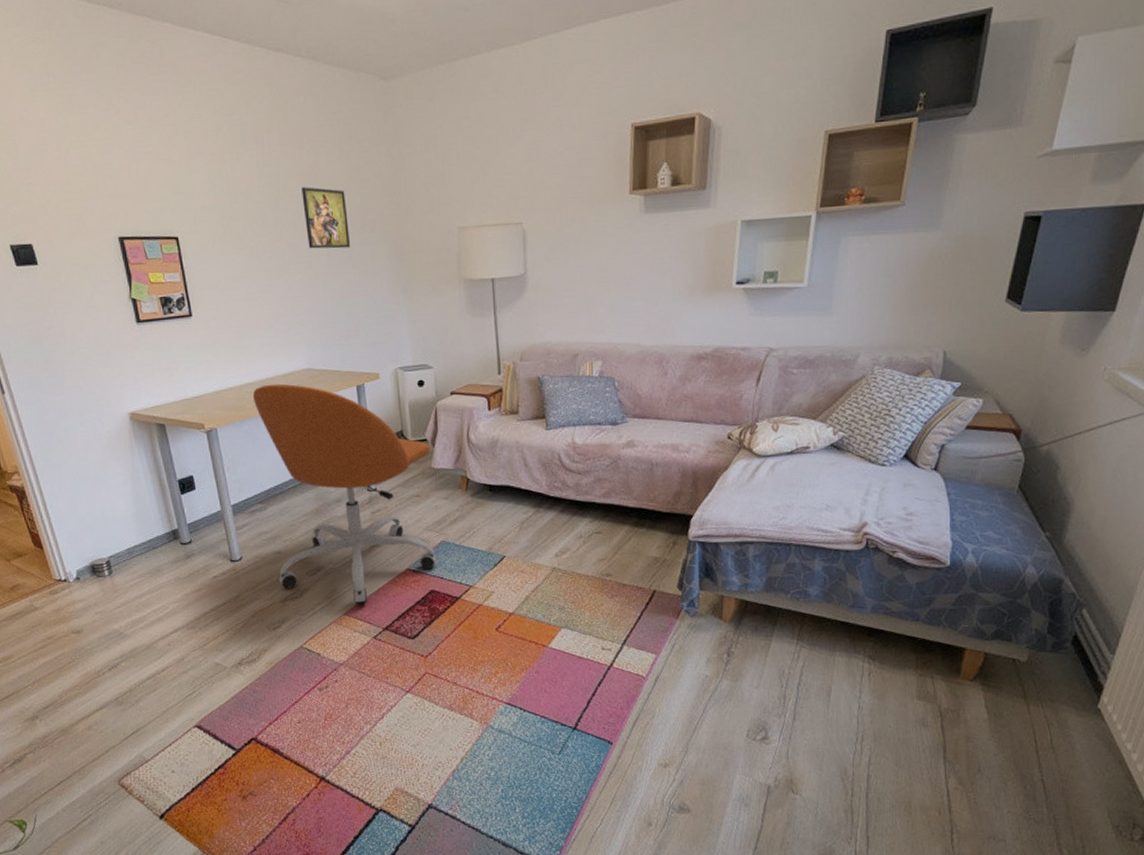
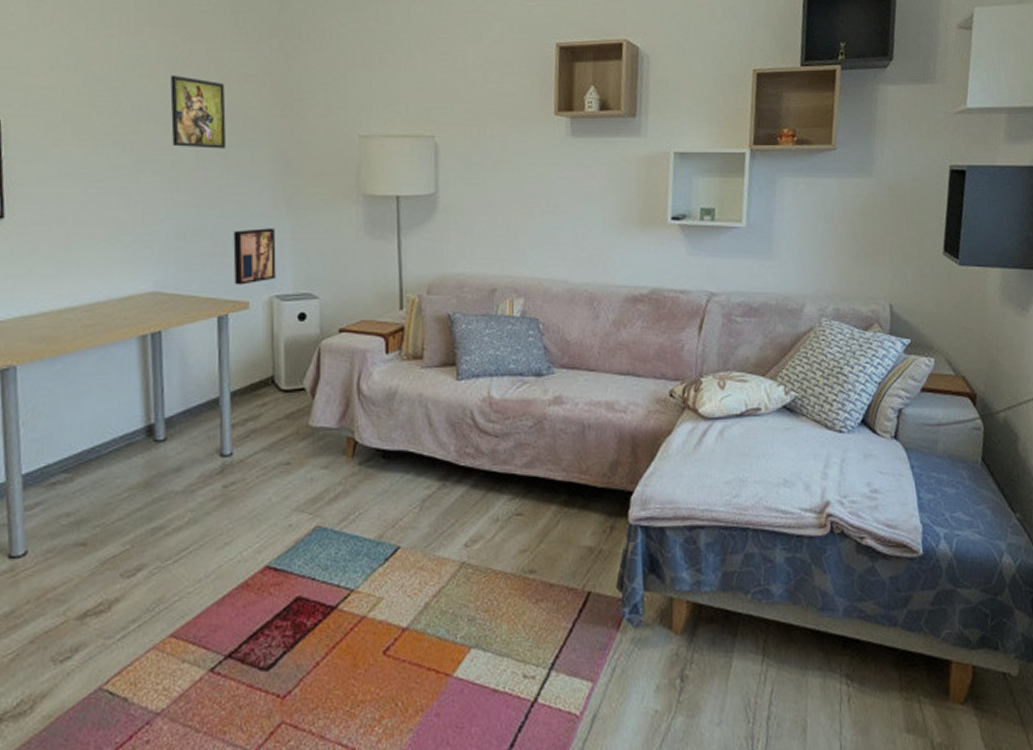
office chair: present [252,383,437,604] -> none [73,310,310,620]
wall art: none [363,312,398,361] -> present [233,228,276,285]

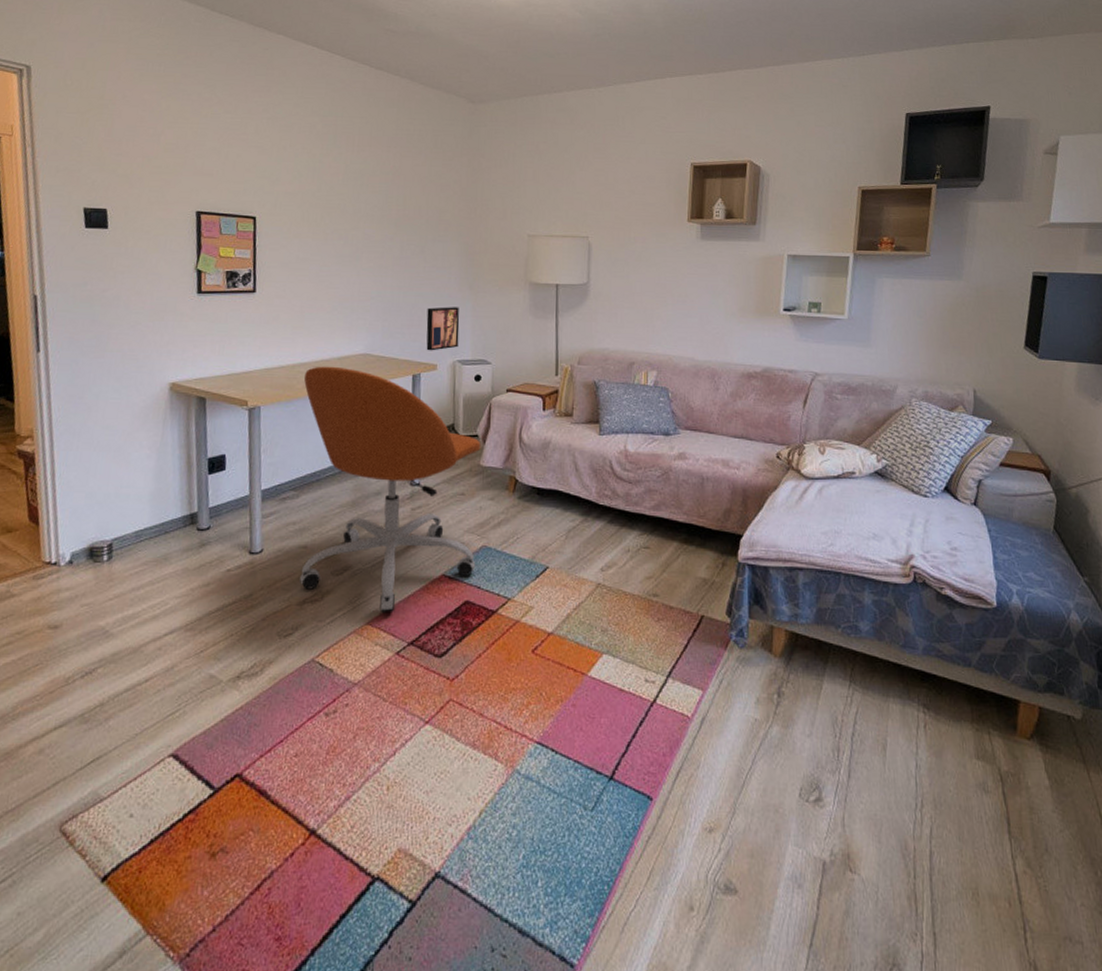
office chair: none [73,310,310,620] -> present [300,366,481,612]
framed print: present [170,75,227,149] -> none [383,185,425,243]

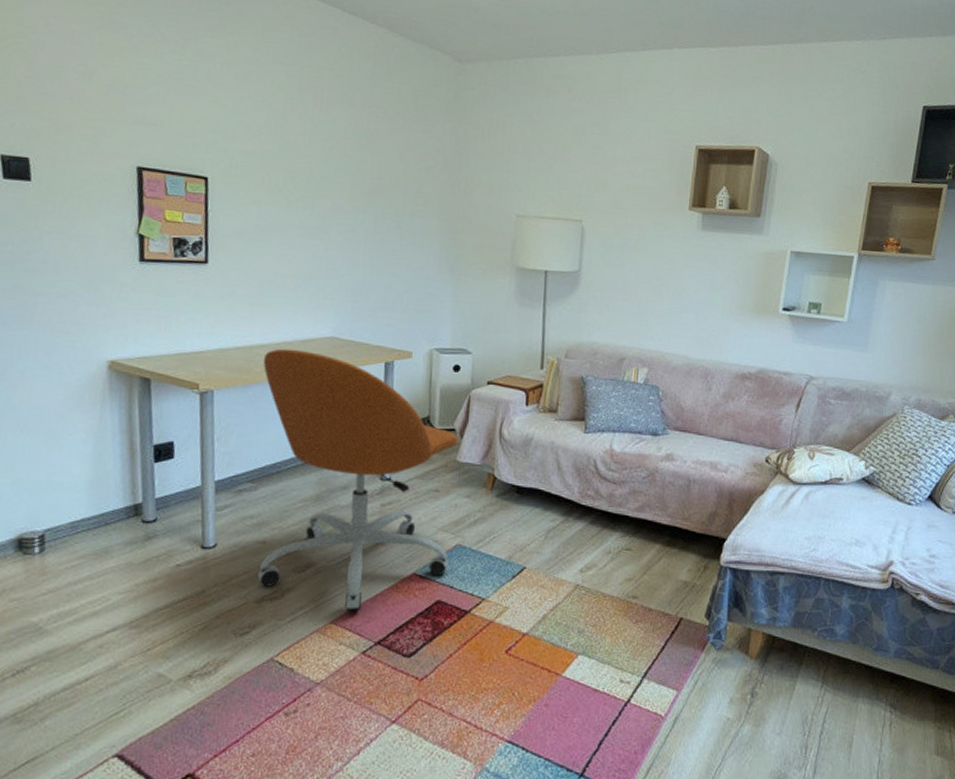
wall art: present [426,307,460,351] -> none [401,289,439,337]

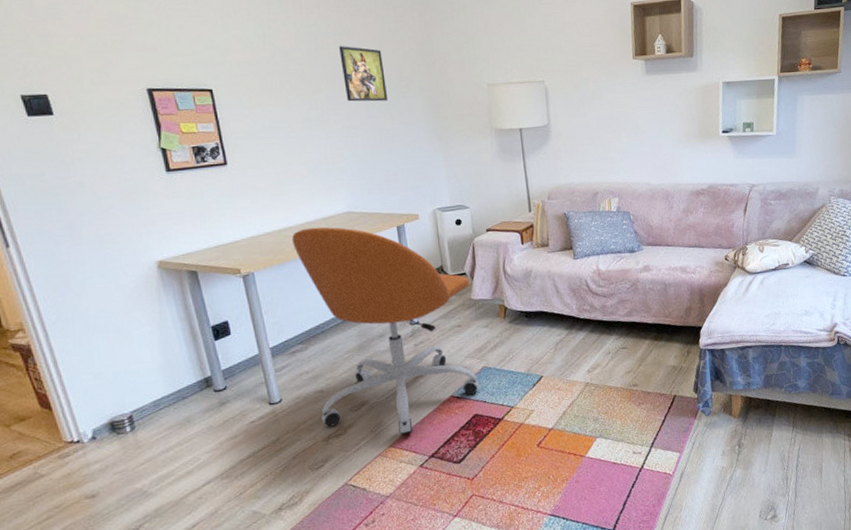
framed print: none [354,149,403,218] -> present [339,46,389,102]

